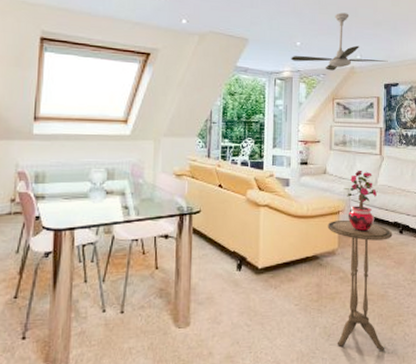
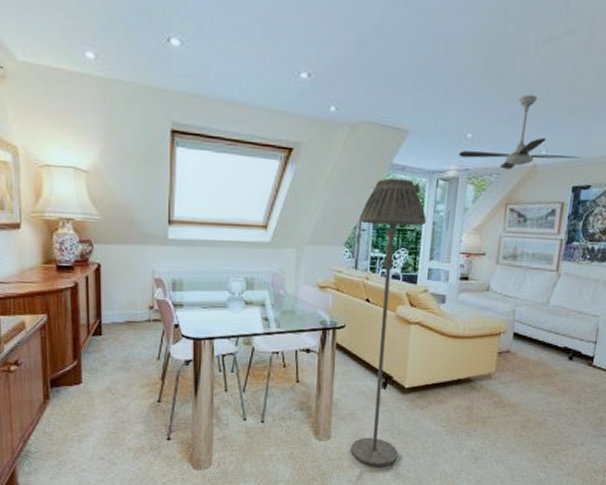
floor lamp: none [210,78,268,352] -> present [351,178,426,466]
side table: present [327,221,393,352] -> none [484,343,561,478]
potted plant: present [343,170,378,232] -> none [508,287,549,356]

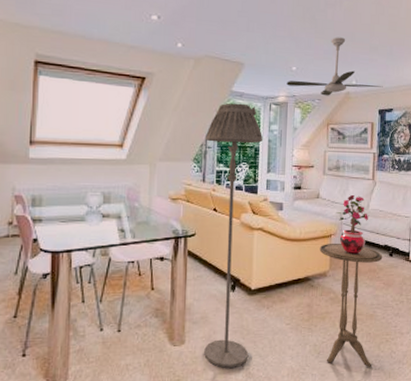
side table: none [484,343,561,478] -> present [319,244,383,368]
potted plant: none [508,287,549,356] -> present [336,194,369,255]

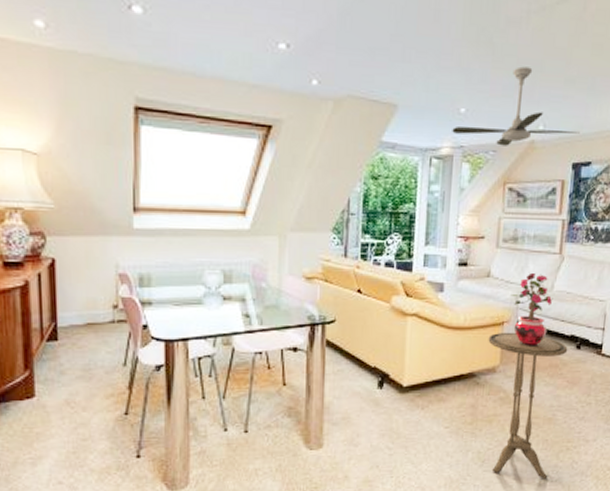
floor lamp: present [204,103,262,368] -> none [346,157,420,476]

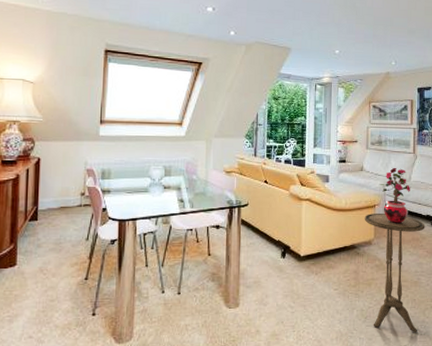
ceiling fan: present [452,66,580,146] -> none [330,22,421,76]

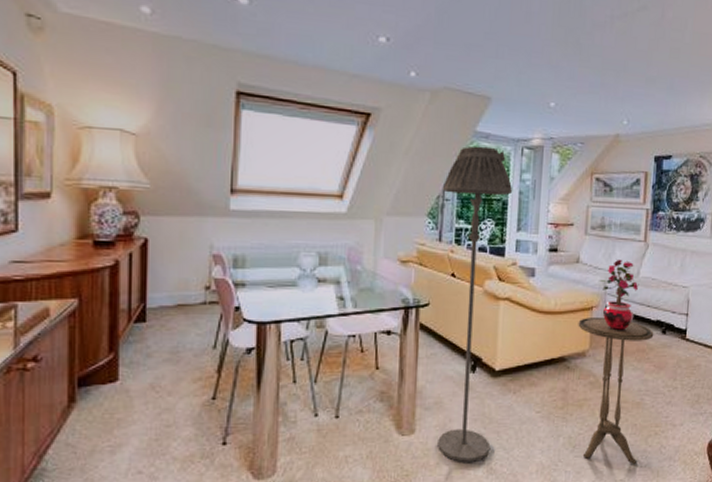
floor lamp: none [257,84,309,330] -> present [438,146,512,462]

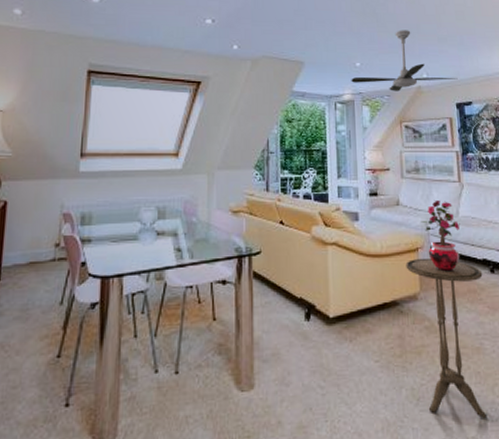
floor lamp: present [438,146,512,462] -> none [267,103,331,420]
ceiling fan: none [542,66,661,139] -> present [351,30,458,91]

